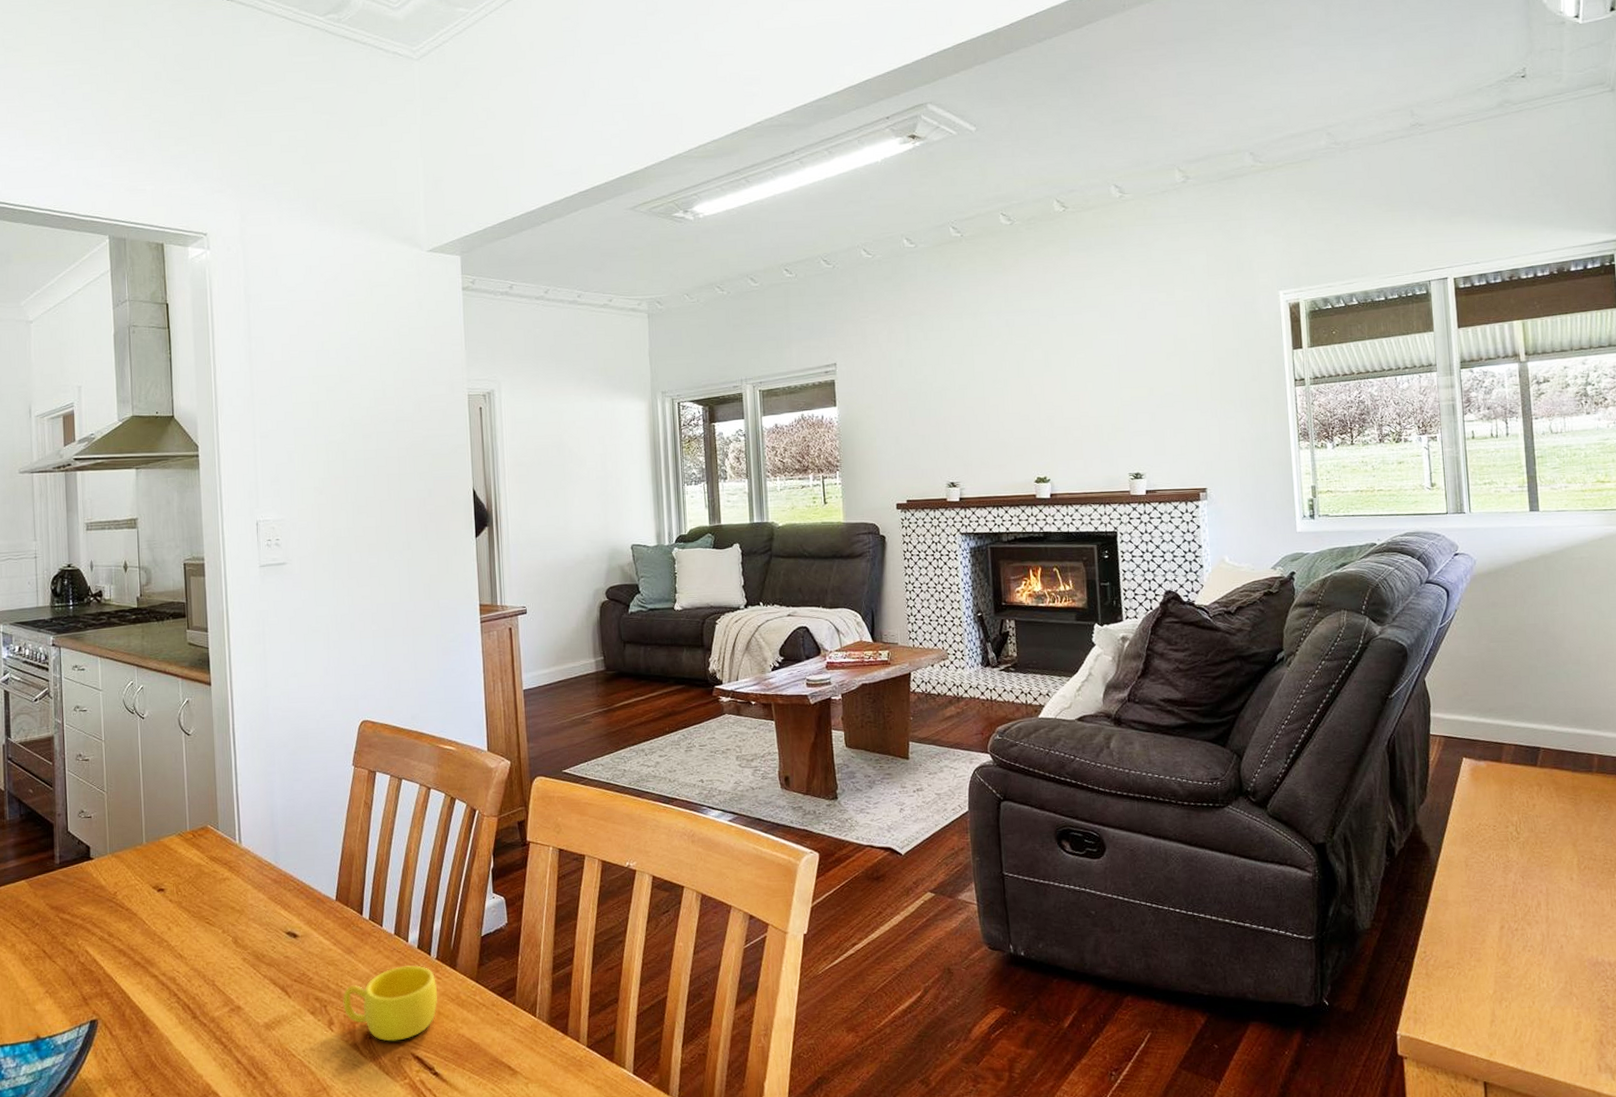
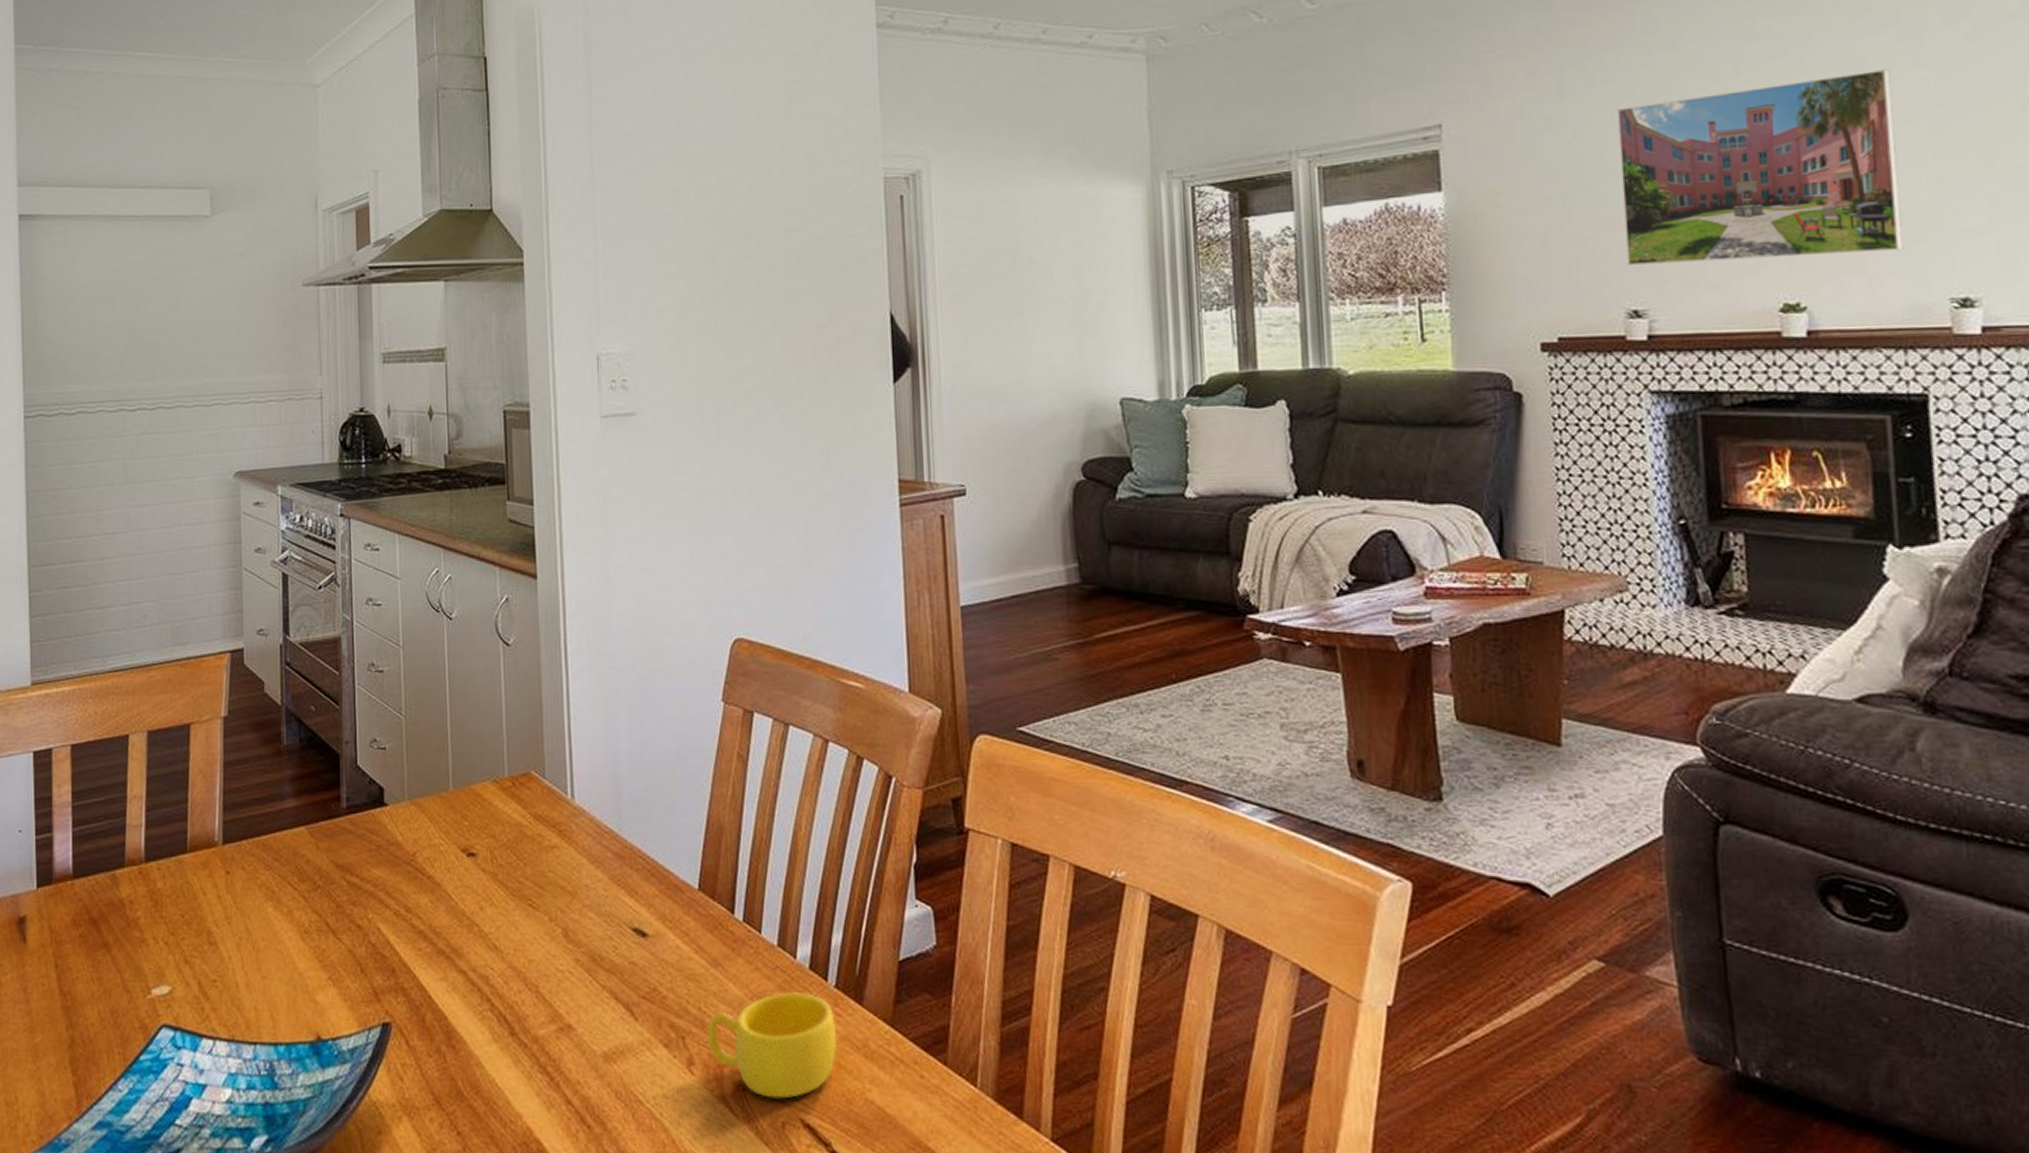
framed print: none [942,333,1104,455] -> present [1617,68,1904,266]

